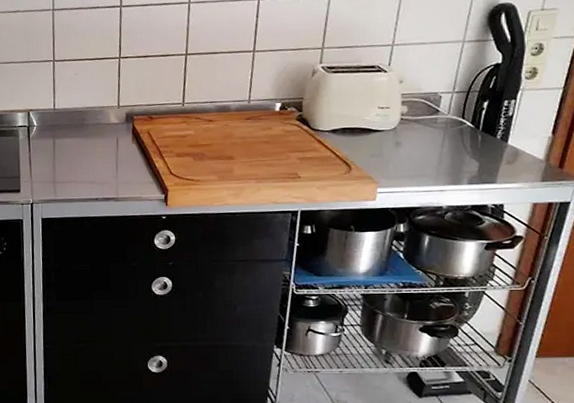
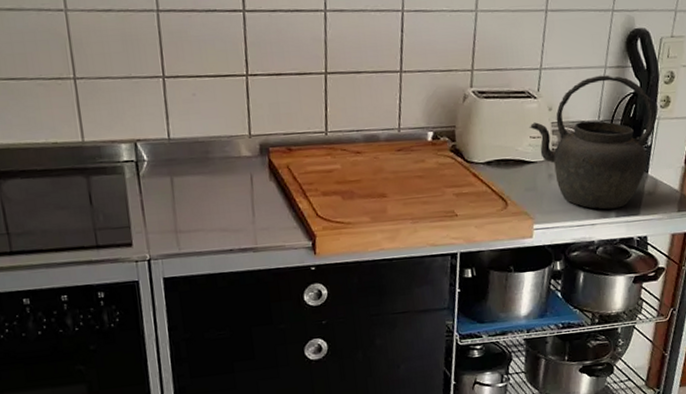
kettle: none [377,48,519,177] -> present [529,75,656,210]

